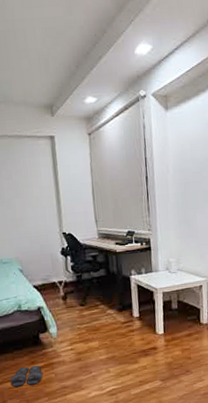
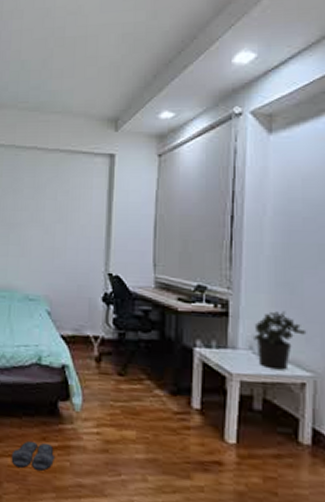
potted plant: none [168,241,201,280] -> present [254,311,307,370]

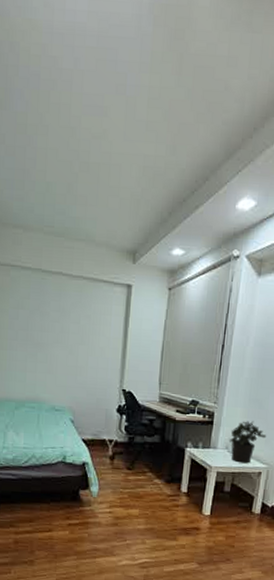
slippers: present [11,440,56,471] -> none [41,520,77,541]

